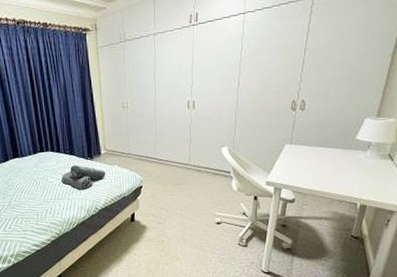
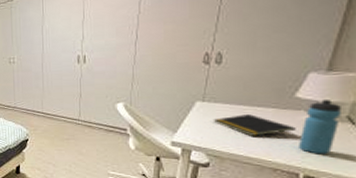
notepad: none [298,155,355,174] -> present [213,114,296,136]
water bottle: none [356,141,385,187] -> present [297,100,341,154]

